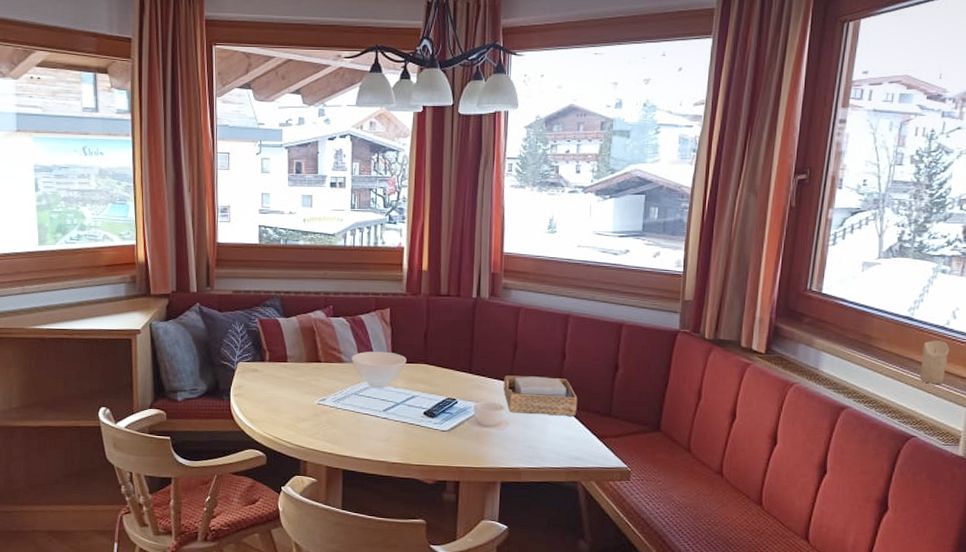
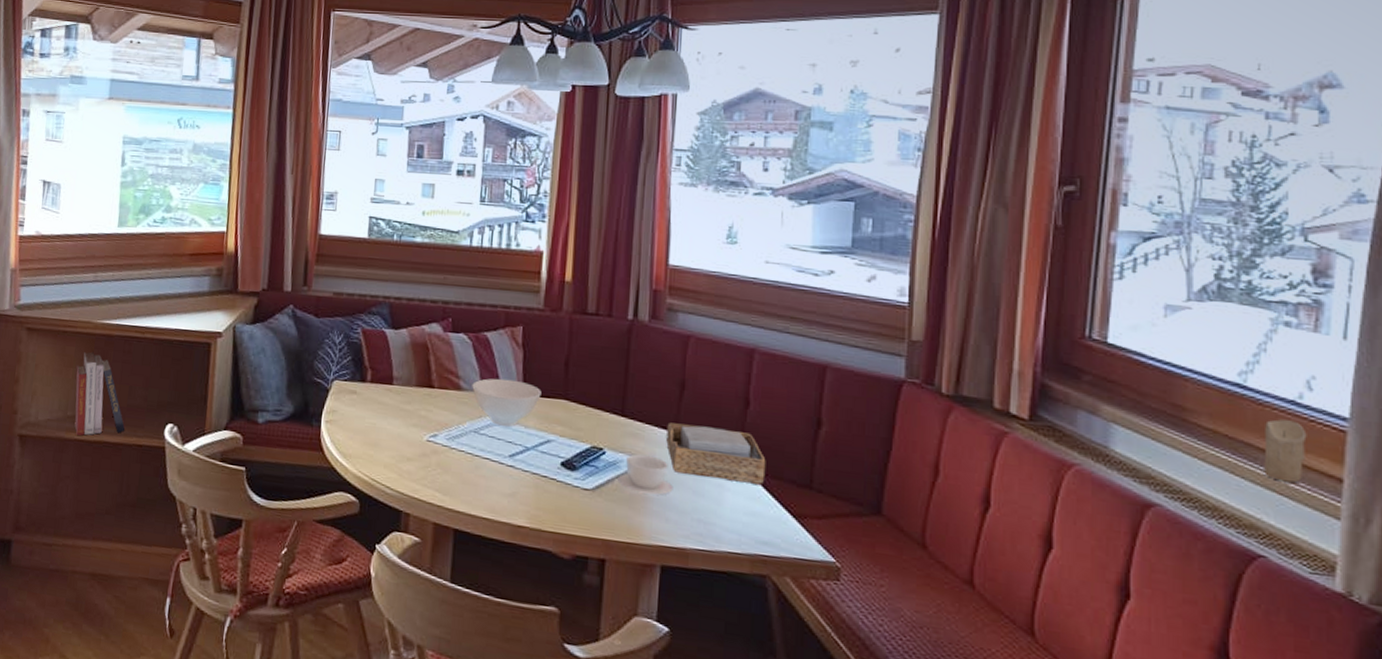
books: none [15,353,65,424] -> present [74,352,126,436]

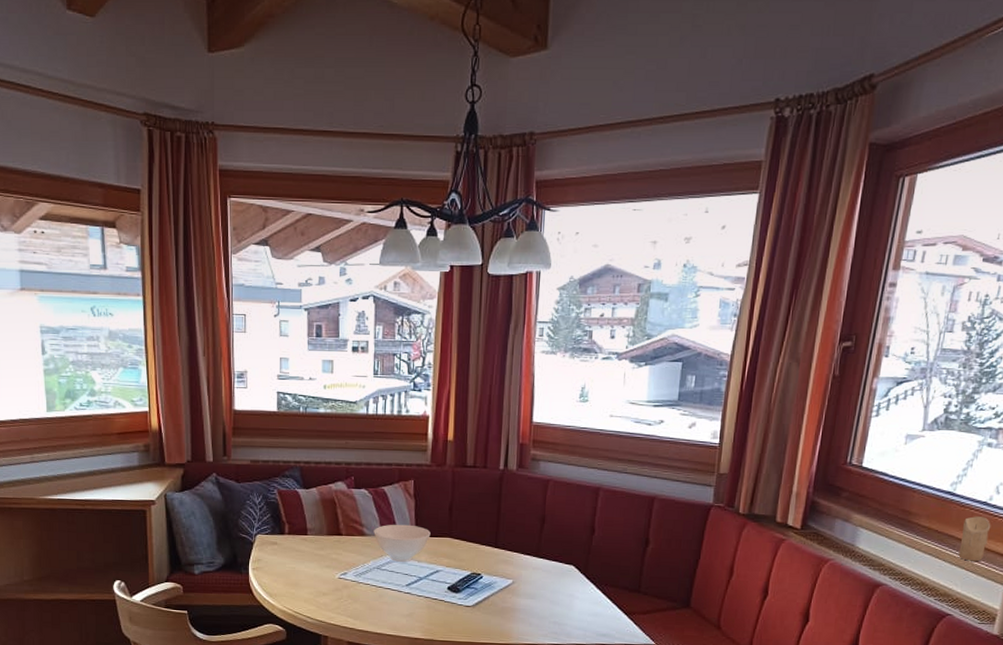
books: present [74,352,126,436] -> none [26,524,78,597]
teacup: present [617,454,673,495] -> none [492,576,535,606]
napkin holder: present [666,422,766,486] -> none [530,550,606,593]

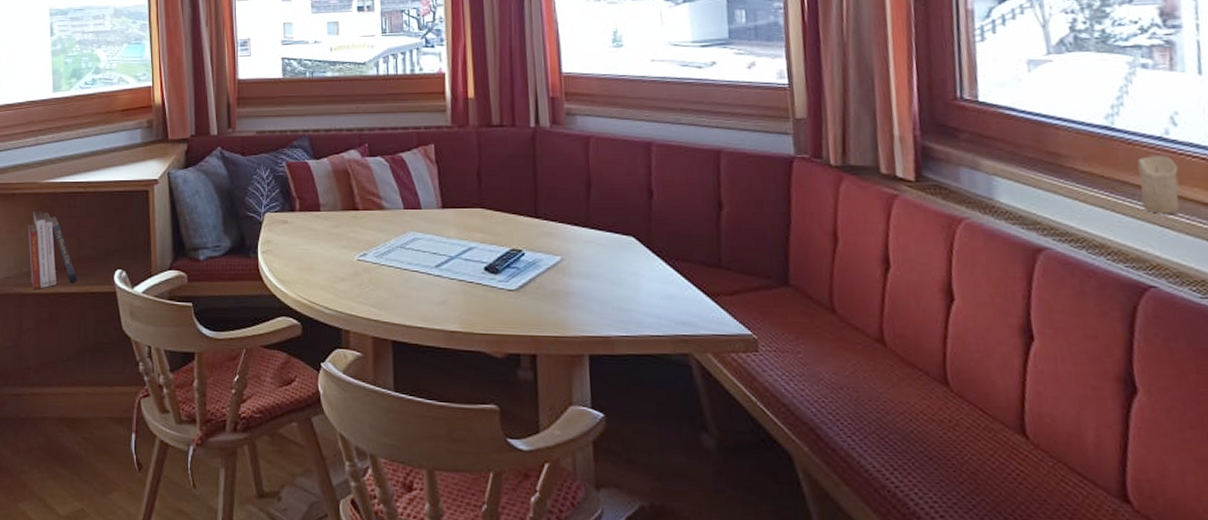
books: none [26,524,78,597] -> present [27,210,78,290]
bowl: present [374,524,431,562] -> none [393,195,459,239]

